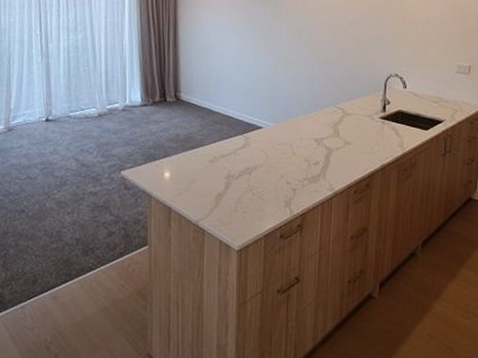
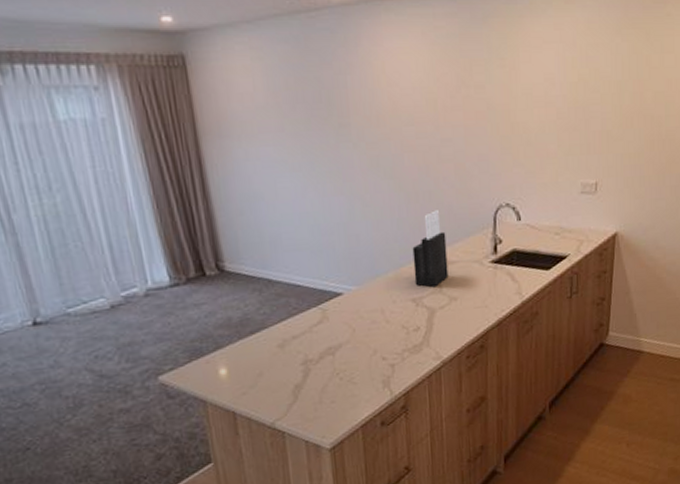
knife block: none [318,73,346,131] -> present [412,210,449,287]

